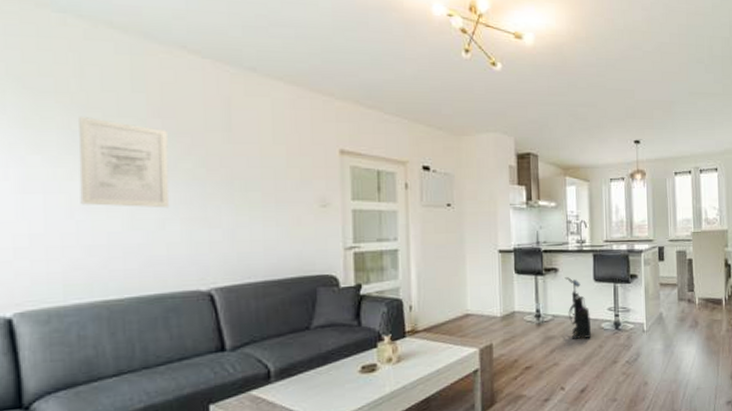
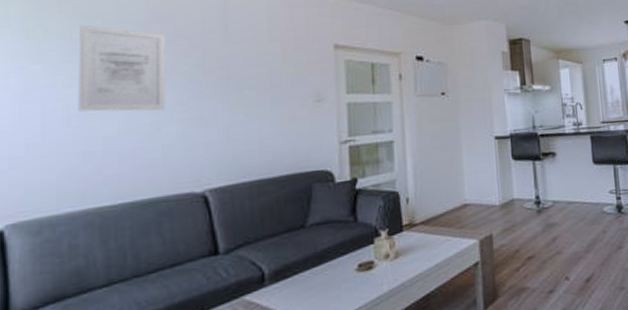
vacuum cleaner: present [564,277,592,339] -> none [563,161,594,226]

